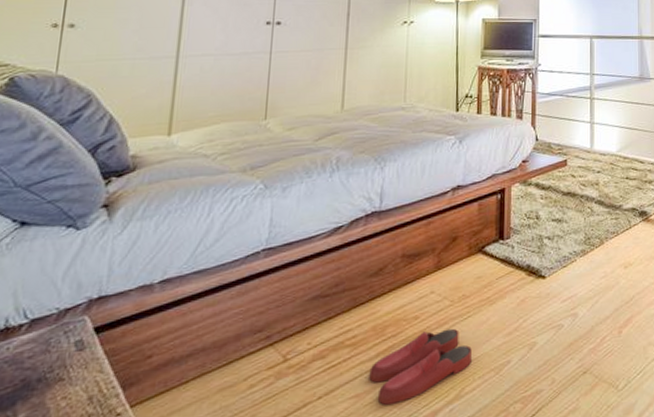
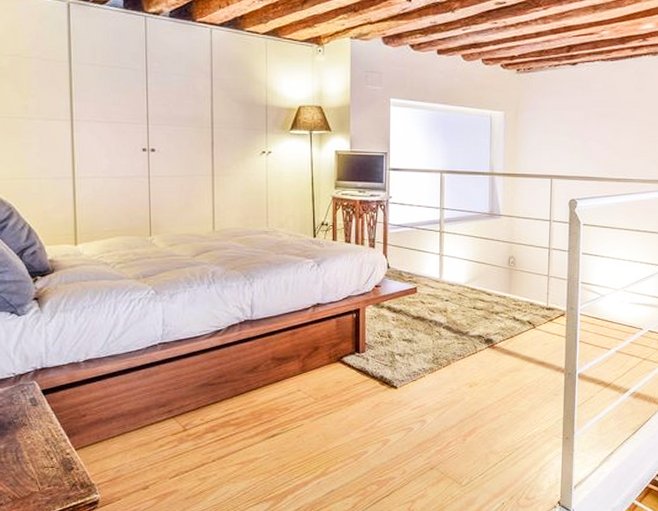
slippers: present [369,328,472,405] -> none [251,420,334,472]

